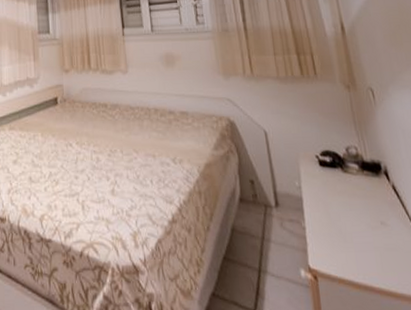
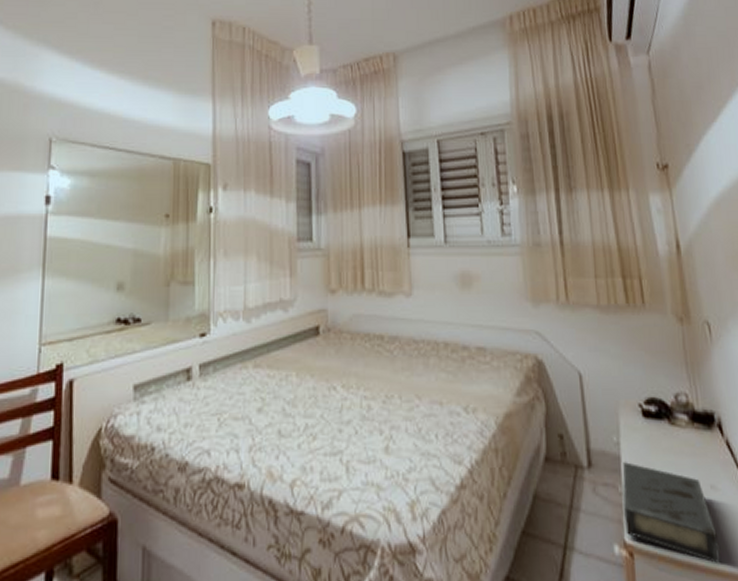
book: none [305,202,393,287] -> present [622,462,720,564]

